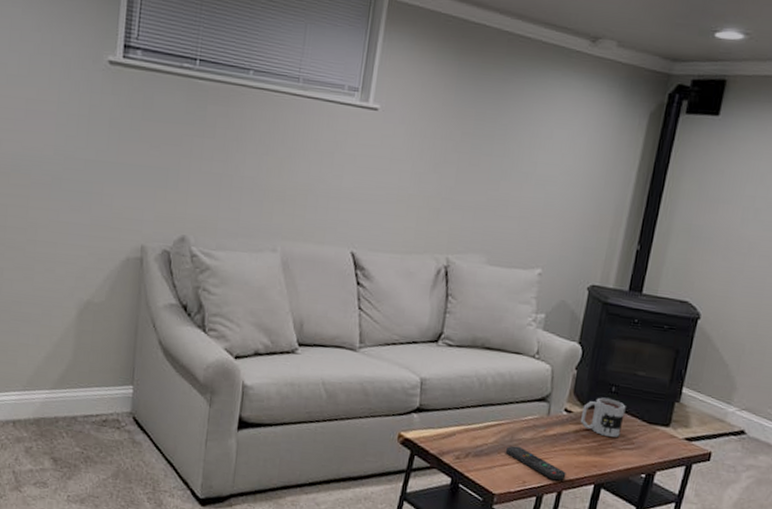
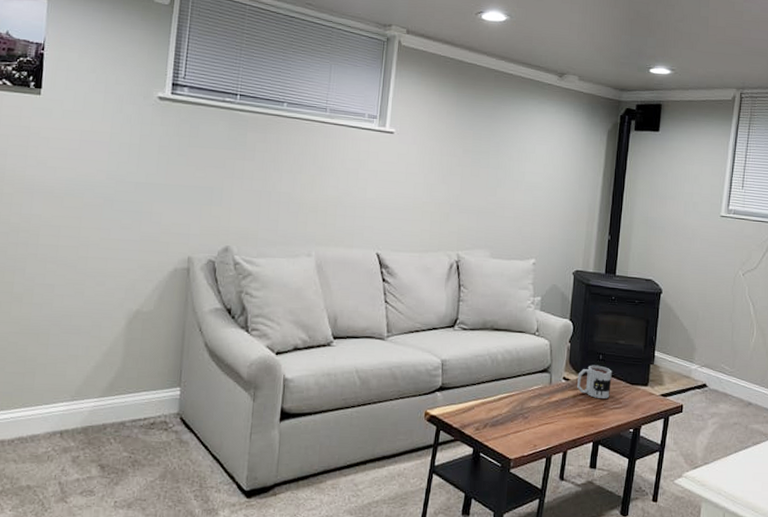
remote control: present [505,445,566,481] -> none [517,414,569,442]

